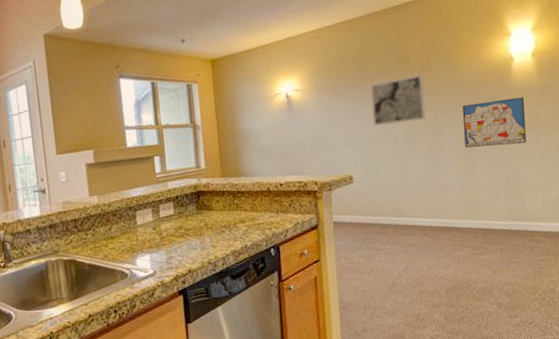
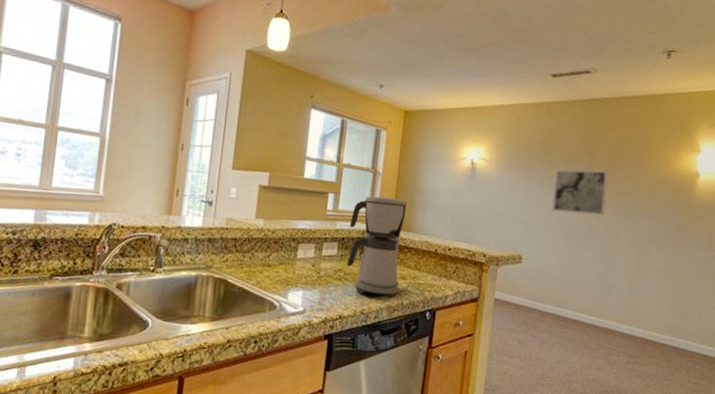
coffee maker: none [180,147,240,245] -> present [347,196,407,299]
wall art: present [462,97,526,148] -> none [638,210,704,261]

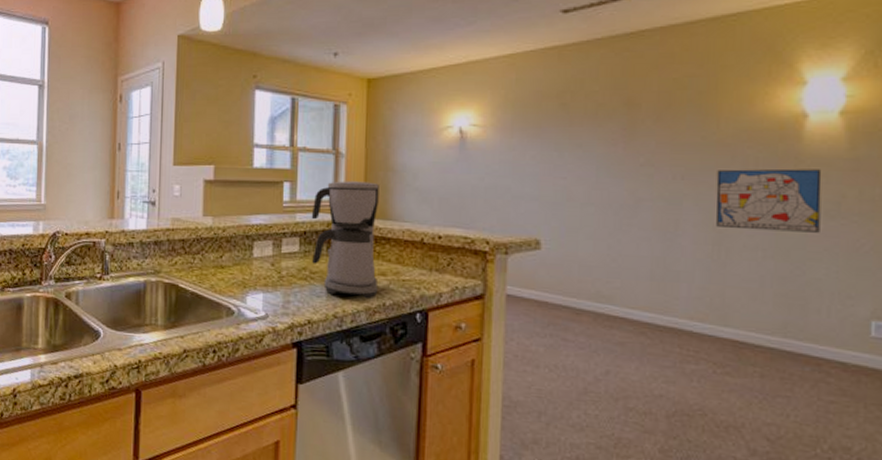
wall art: present [551,169,609,216] -> none [576,122,661,183]
wall art: none [638,210,704,261] -> present [715,168,822,233]

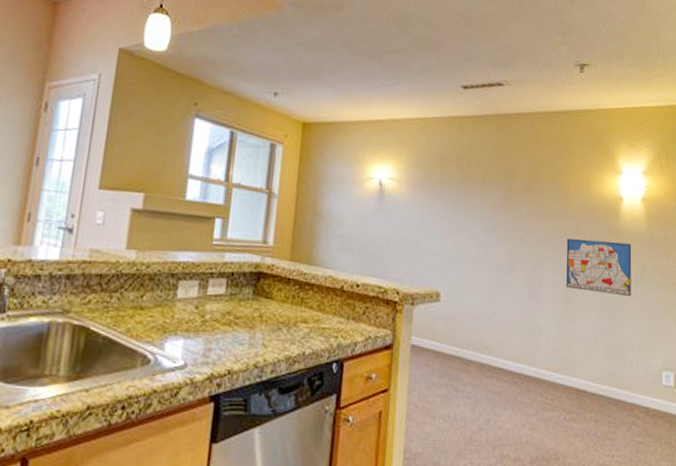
coffee maker: present [311,181,379,300] -> none [237,222,307,348]

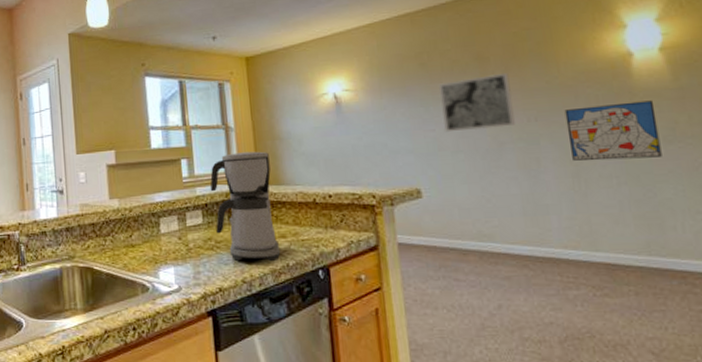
coffee maker: none [237,222,307,348] -> present [210,151,281,262]
wall art: none [469,191,530,245] -> present [438,72,515,133]

